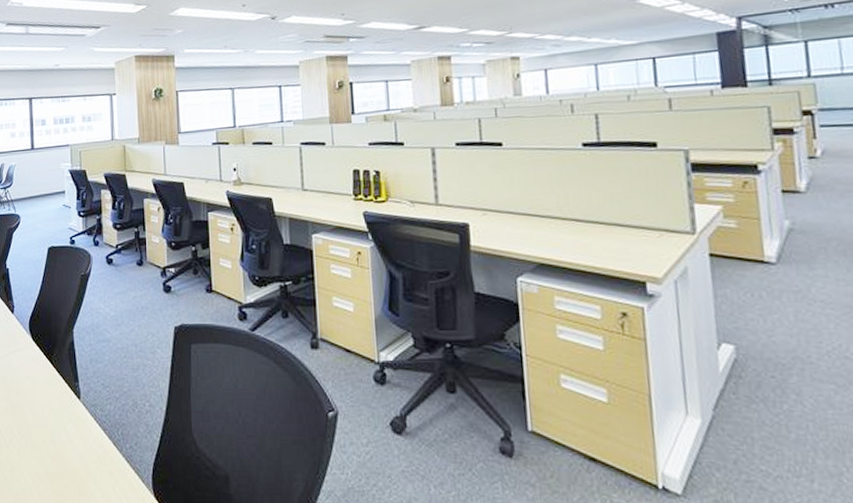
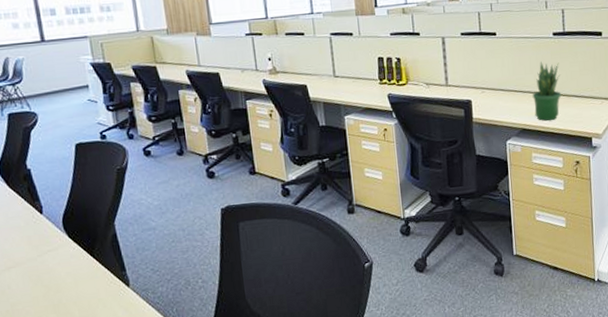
planter: none [553,179,597,255] -> present [532,62,562,121]

